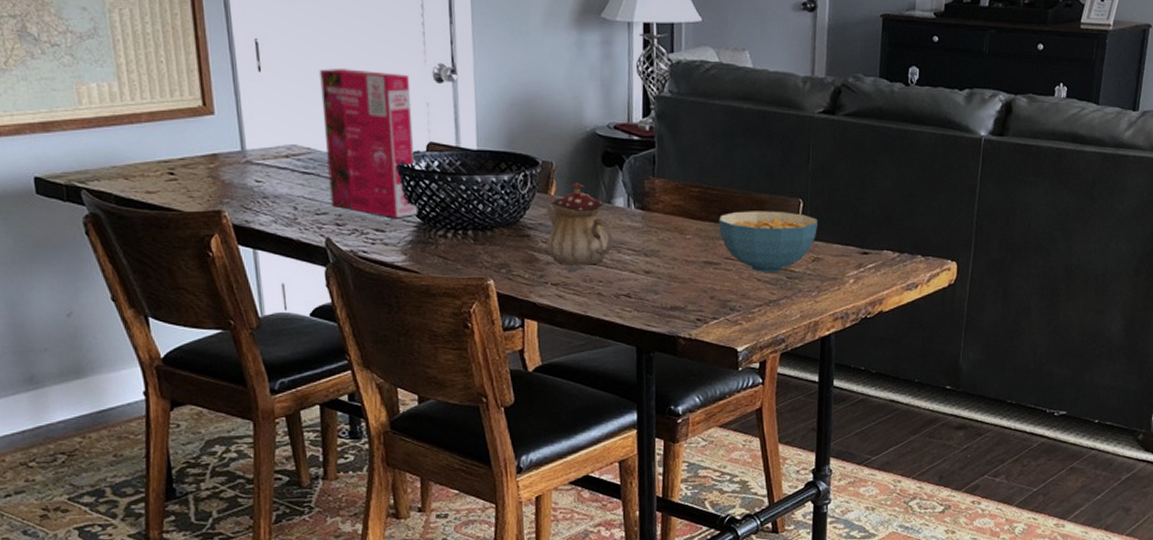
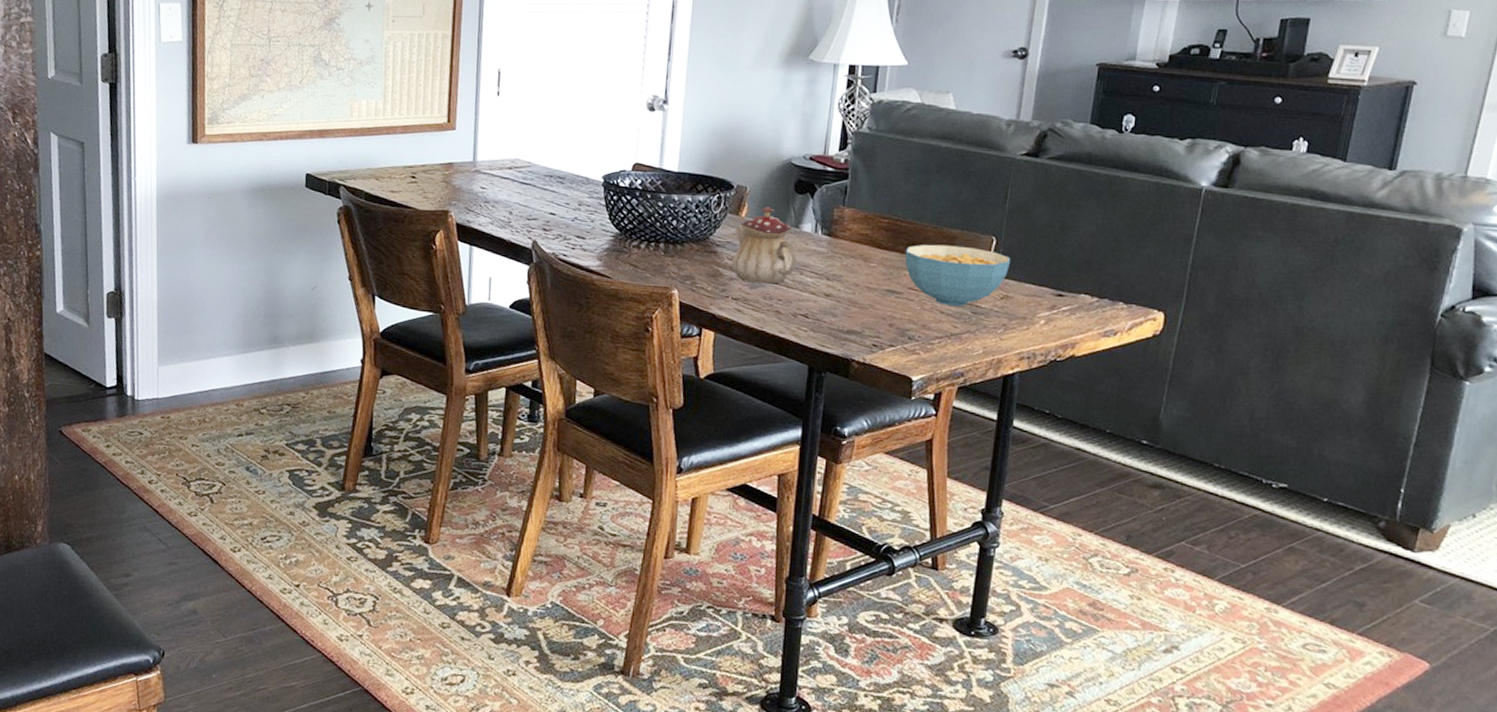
cereal box: present [320,69,418,217] -> none [541,96,626,227]

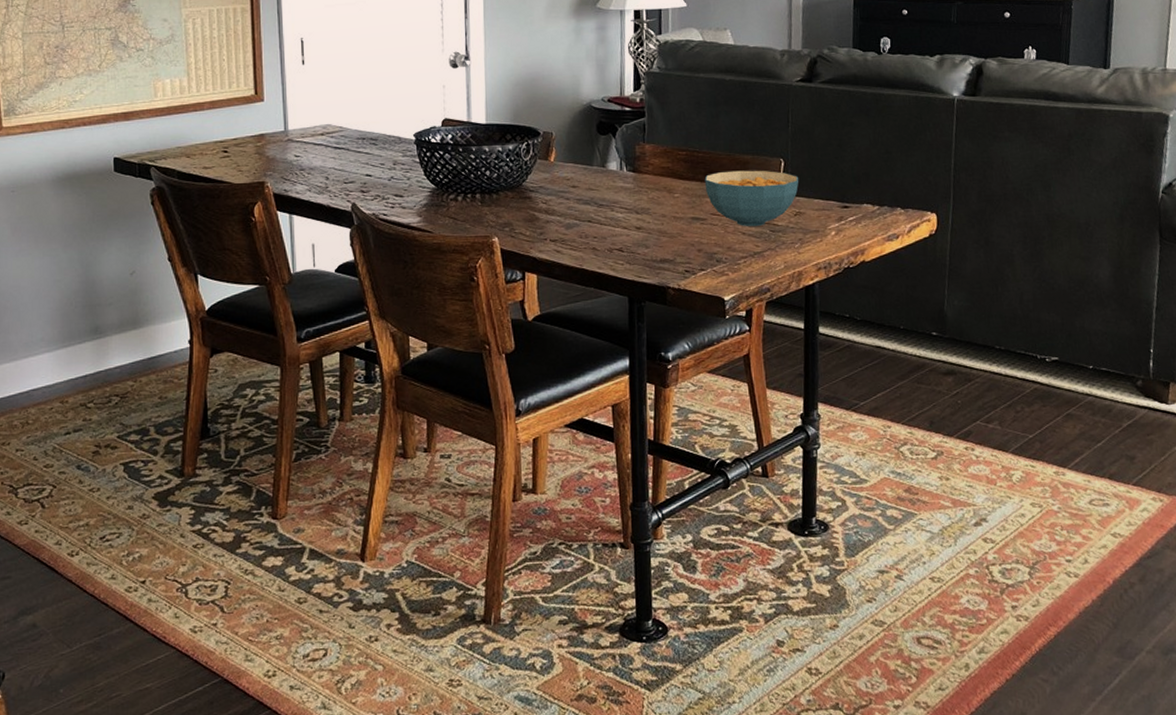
teapot: present [732,206,797,284] -> none [545,149,607,224]

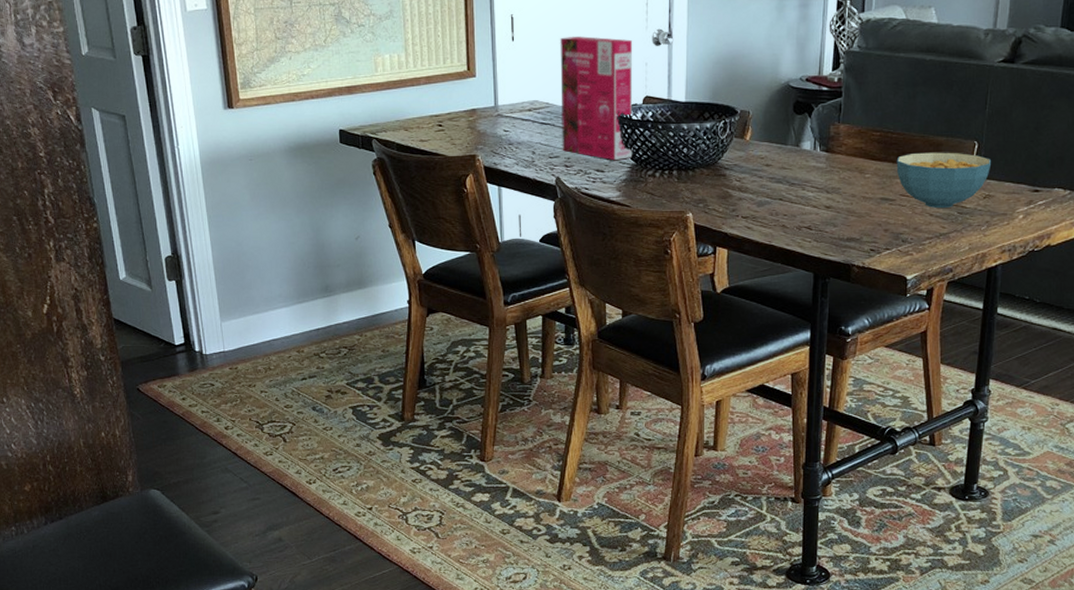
cereal box: none [353,59,433,184] -> present [560,36,633,160]

